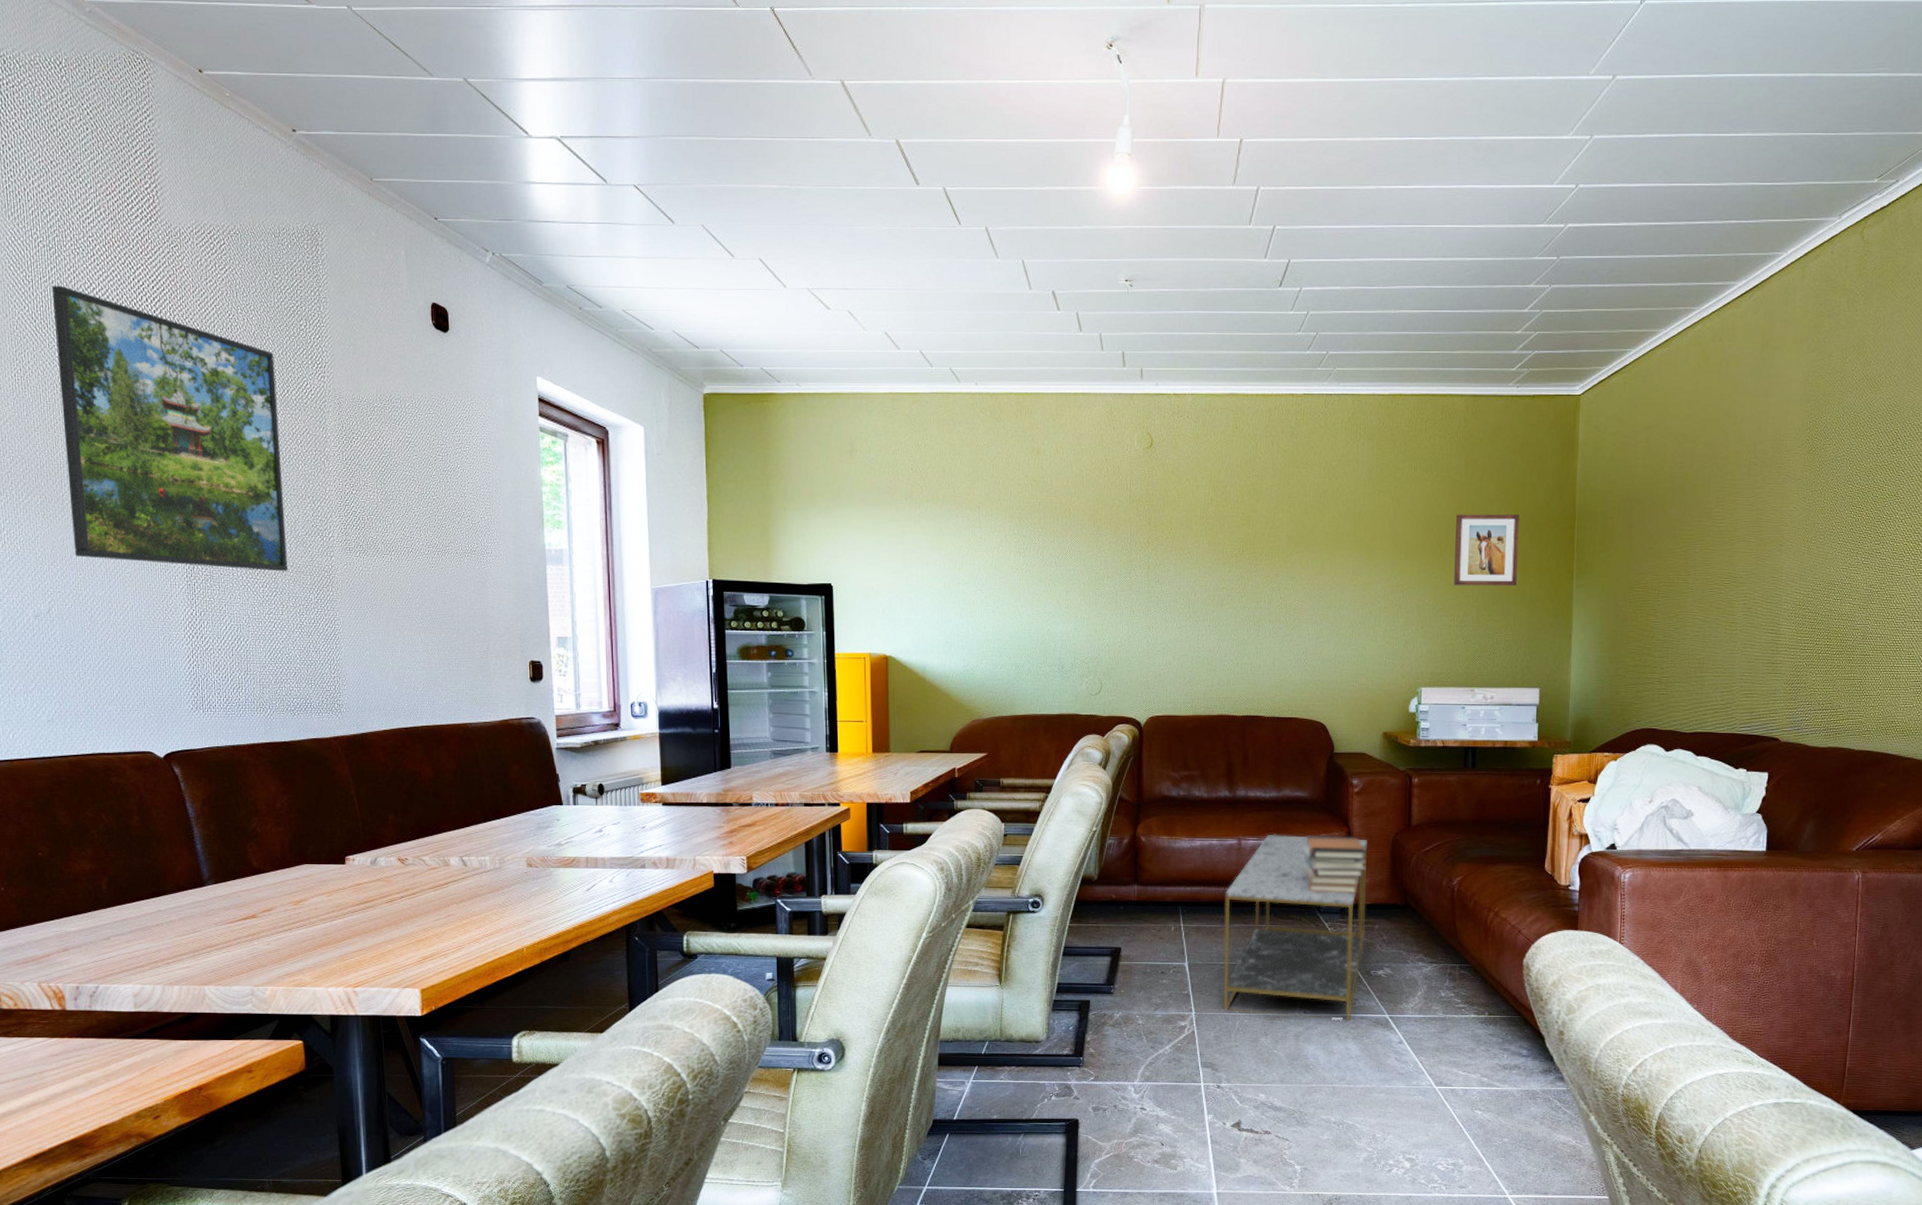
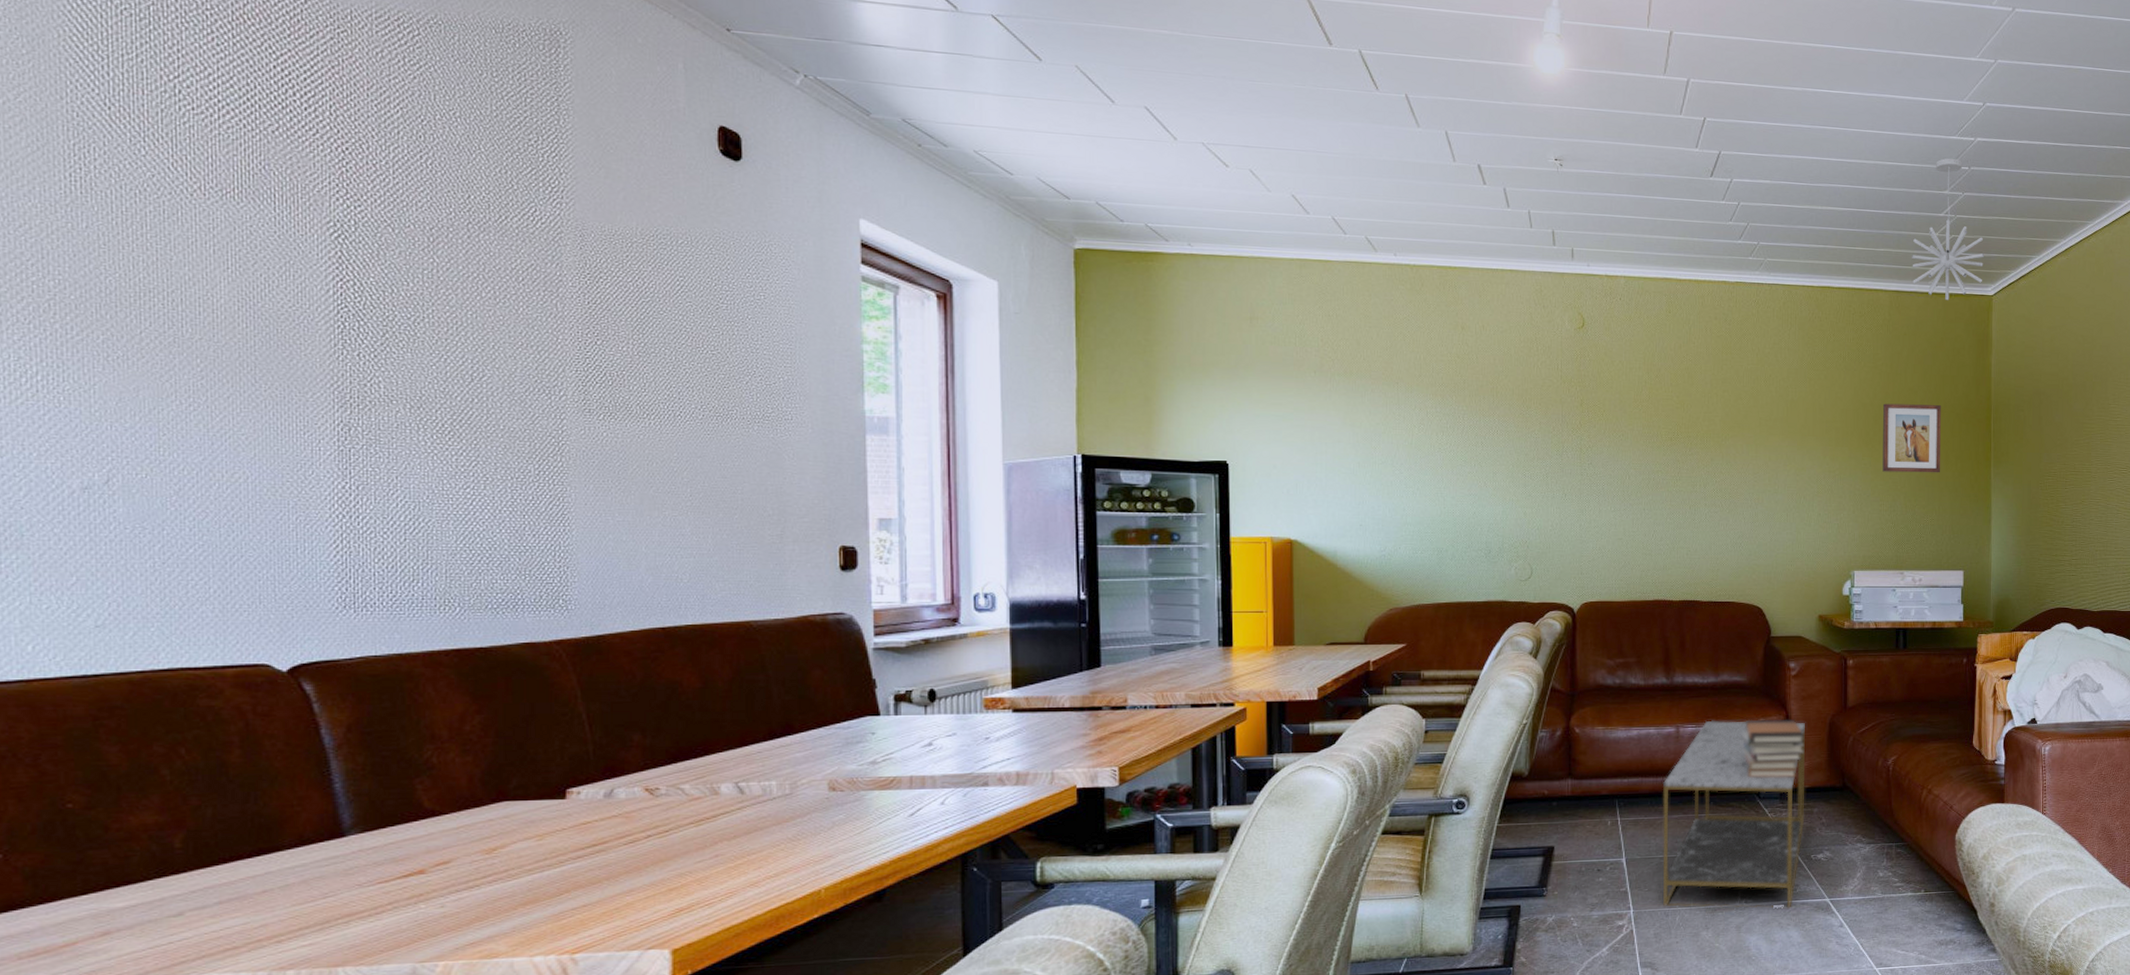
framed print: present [51,285,289,572] -> none [140,65,497,437]
pendant light: none [1490,248,1573,403] -> present [1911,158,1985,301]

